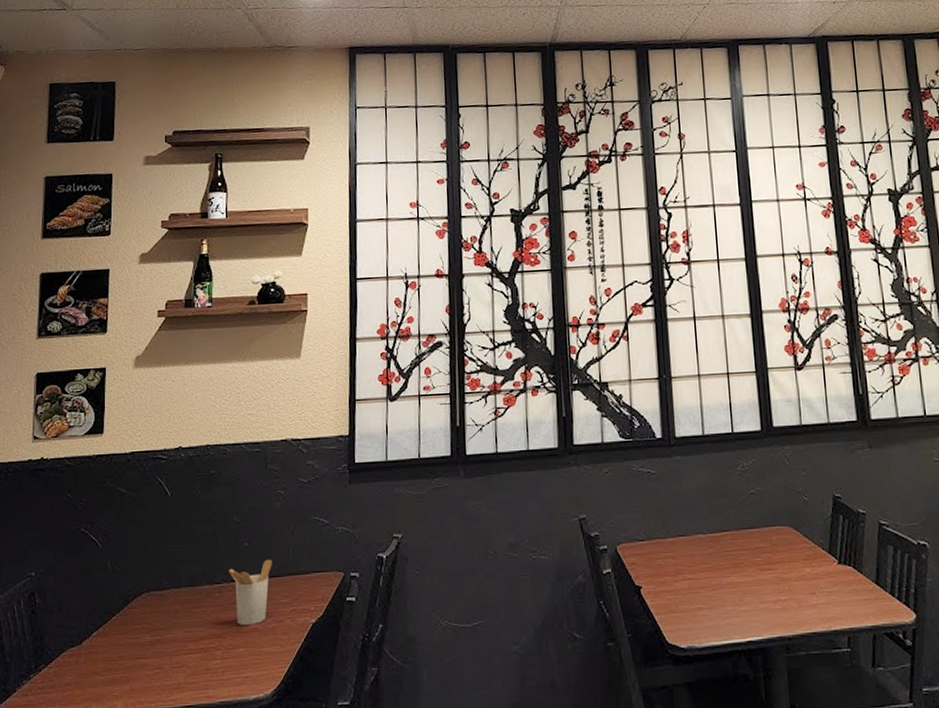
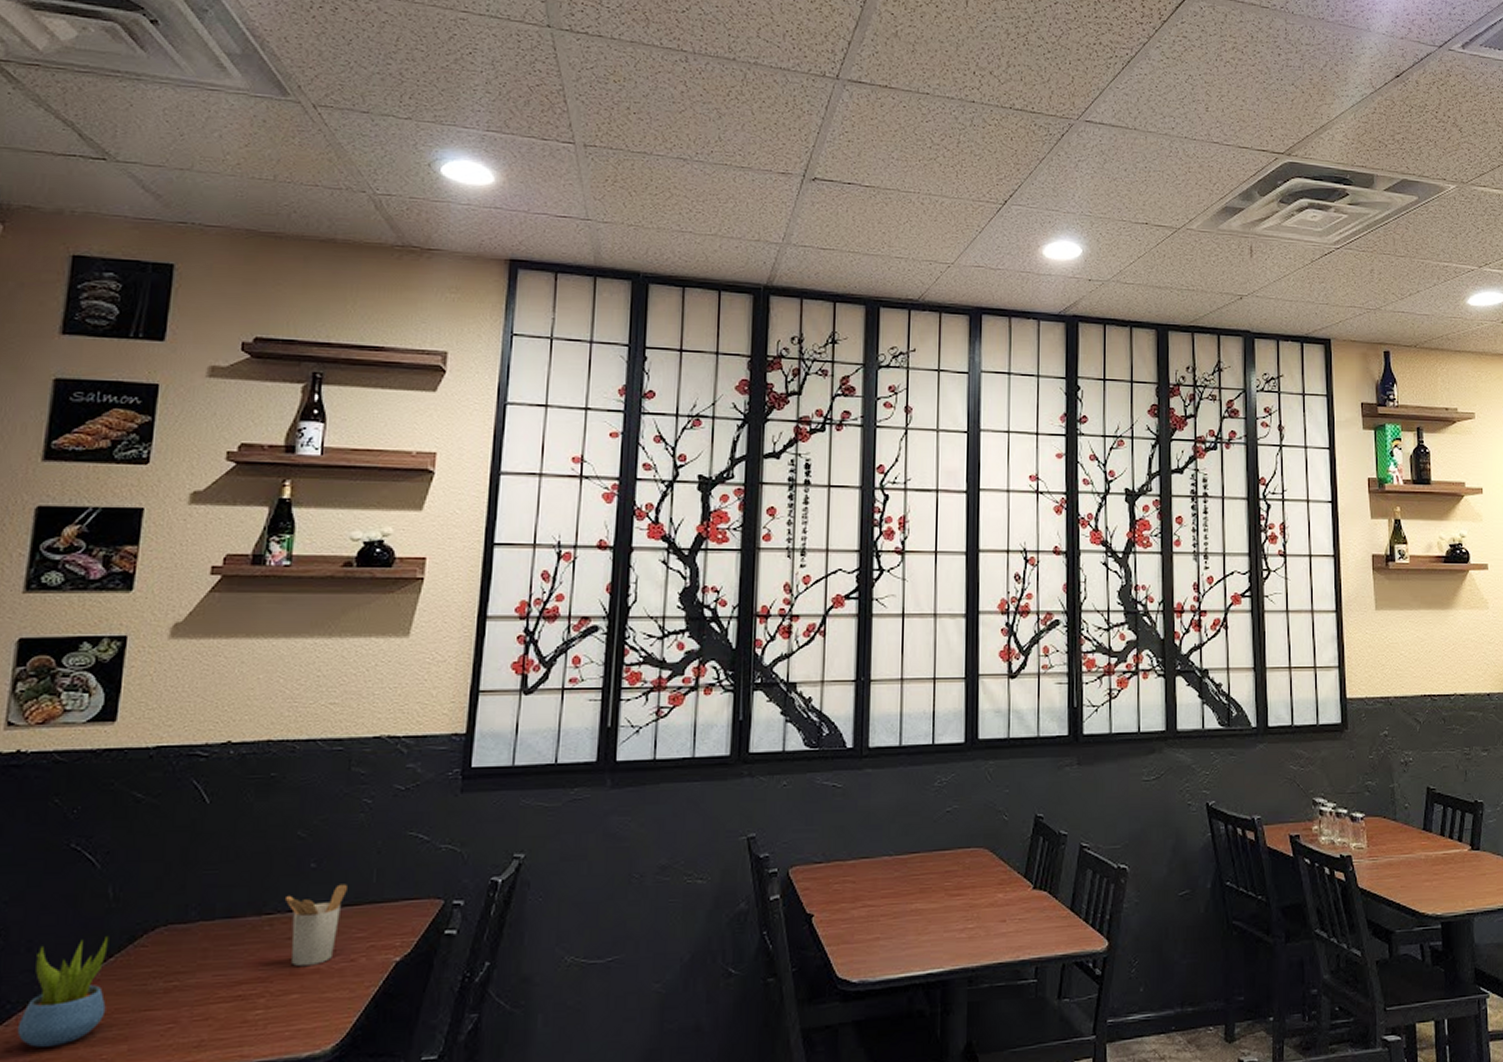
succulent plant: none [56,600,113,685] -> present [16,936,109,1047]

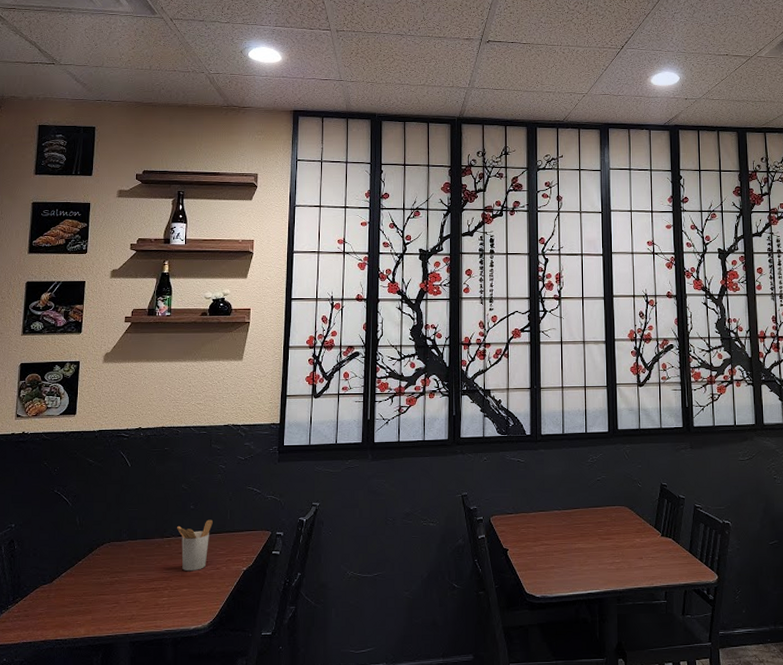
succulent plant: present [16,936,109,1047] -> none [30,548,79,614]

